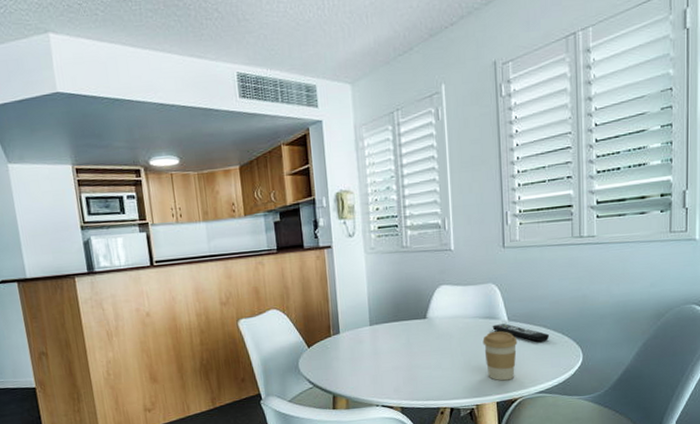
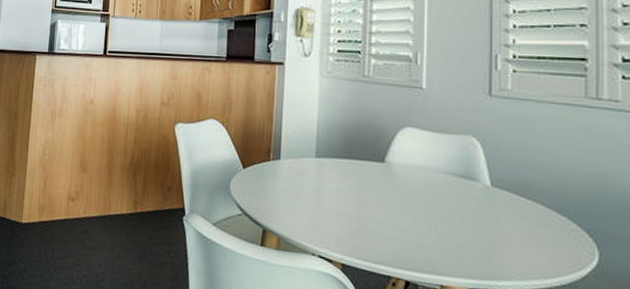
coffee cup: present [482,331,518,381] -> none [455,195,503,264]
remote control: present [492,323,550,342] -> none [468,187,550,223]

